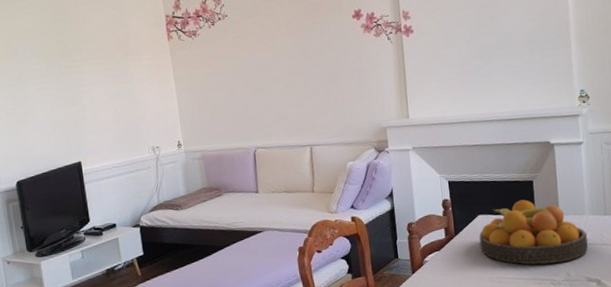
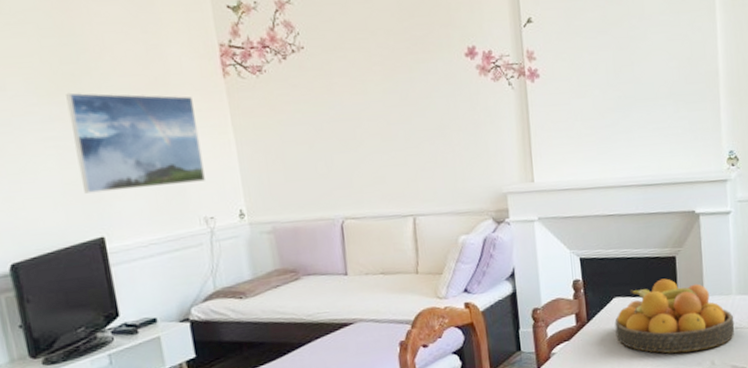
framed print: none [58,55,153,129] -> present [66,92,205,194]

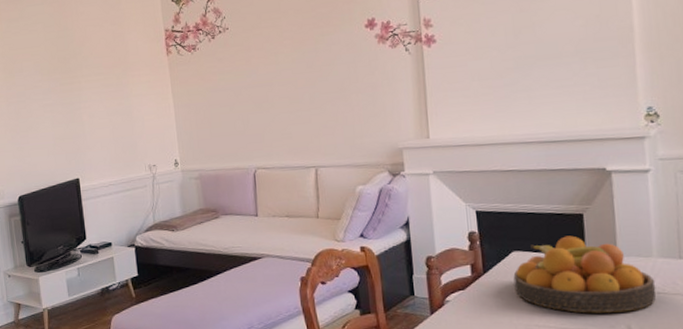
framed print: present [66,92,205,194] -> none [60,71,150,146]

